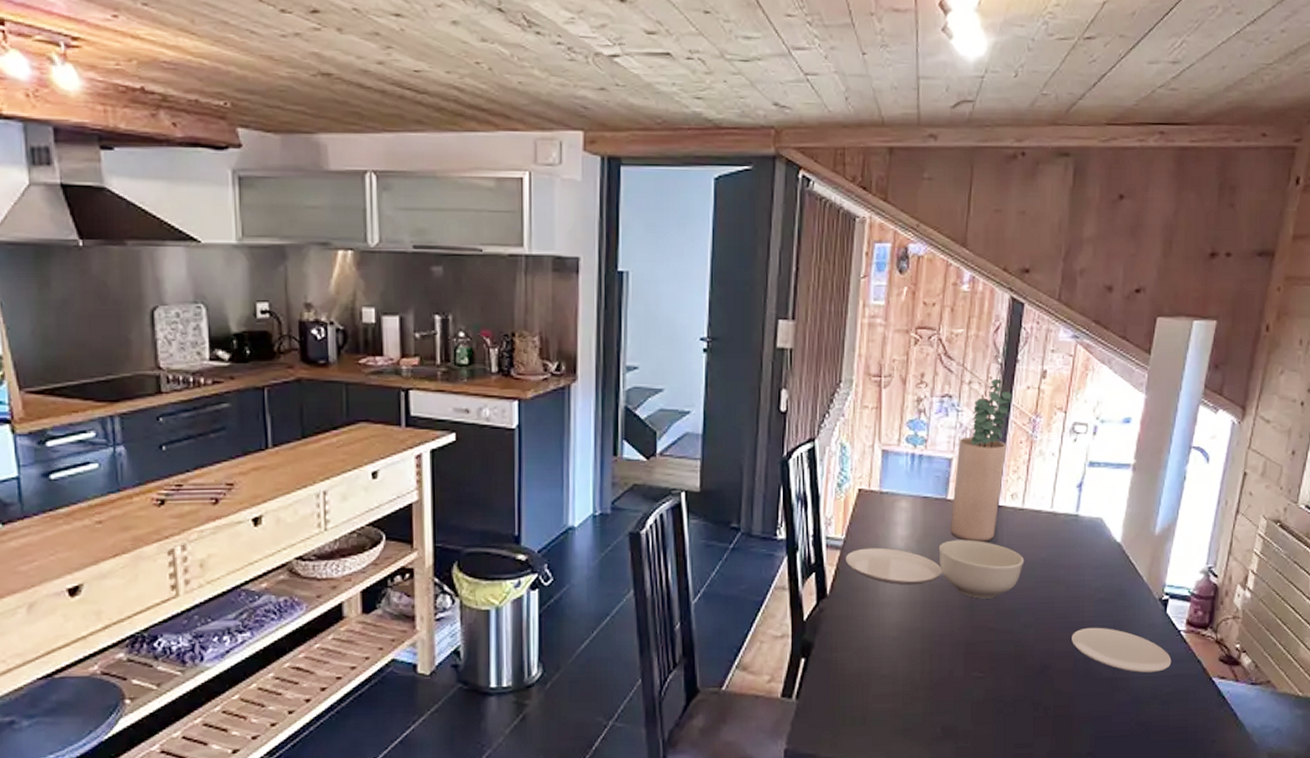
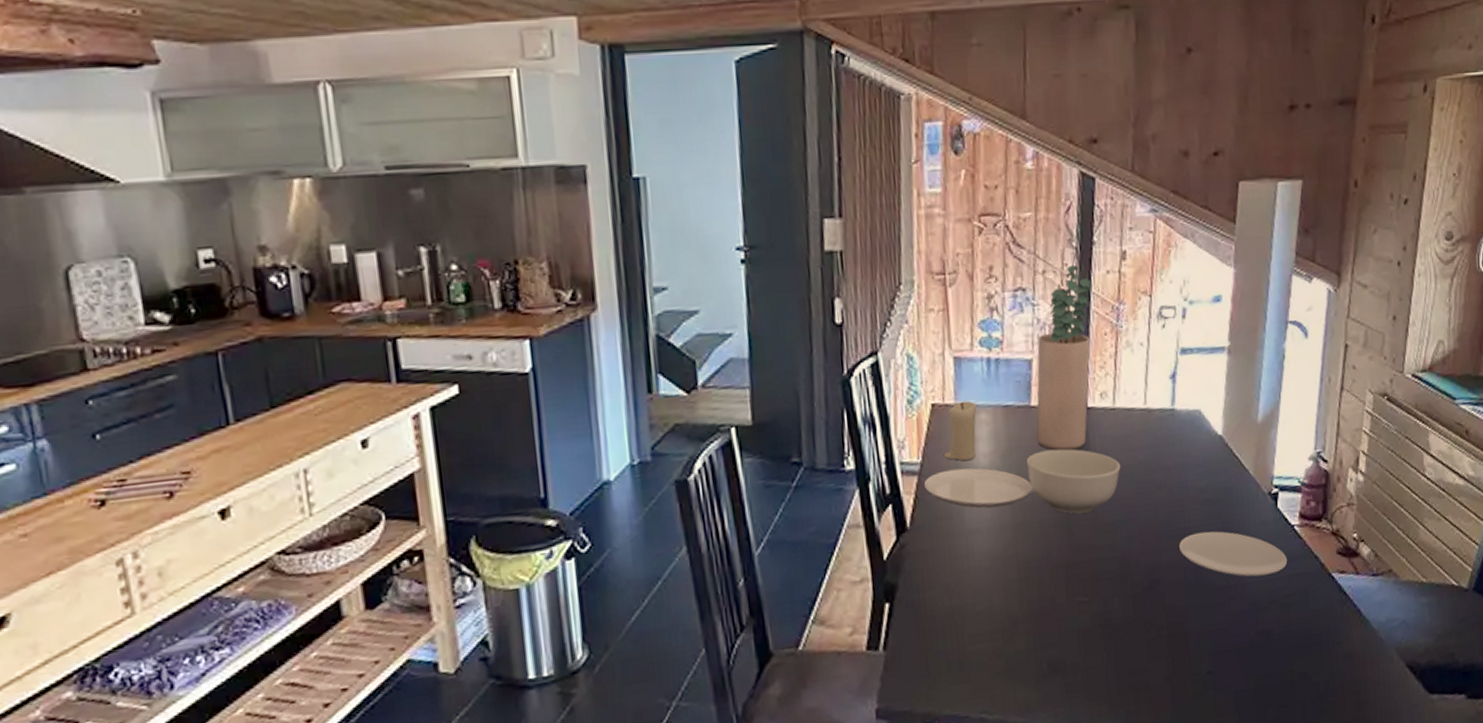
candle: none [866,489,899,542] -> present [944,400,977,462]

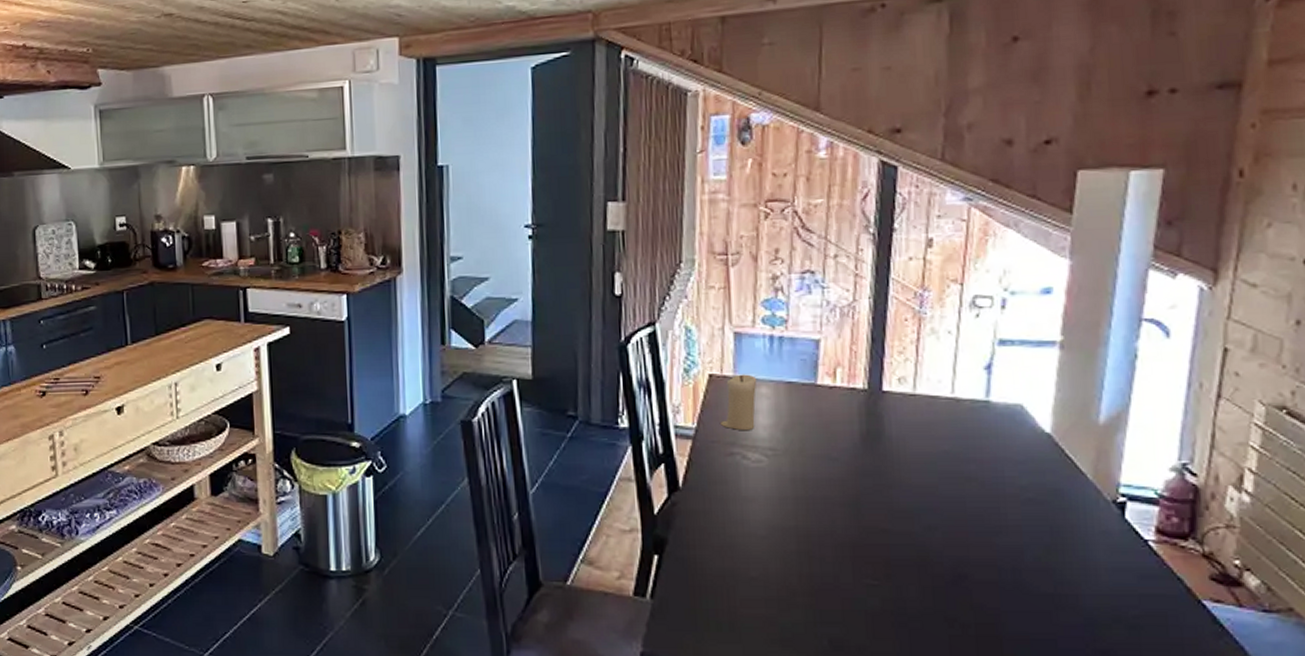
plate: present [923,467,1033,508] -> none [698,437,817,479]
bowl: present [1026,449,1121,514] -> none [810,429,922,496]
vase: present [1036,255,1092,451] -> none [822,241,891,432]
plate: present [1179,531,1288,577] -> none [992,532,1139,590]

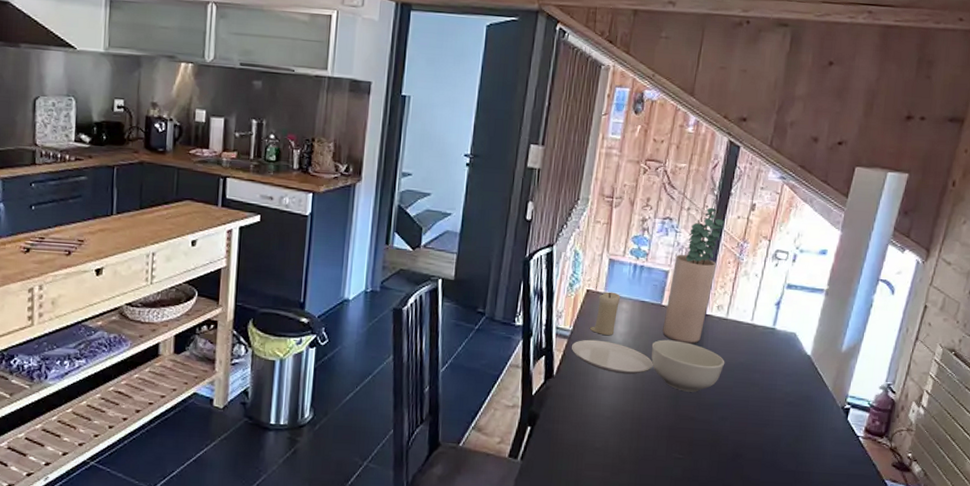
plate: none [698,437,817,479] -> present [571,339,653,375]
bowl: none [810,429,922,496] -> present [651,340,725,392]
vase: none [822,241,891,432] -> present [662,200,725,344]

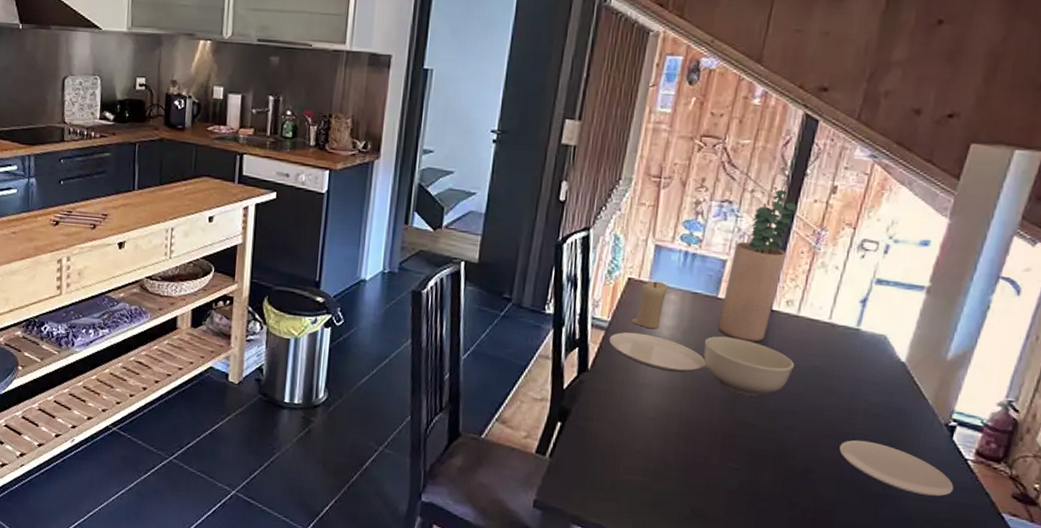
plate: none [762,425,849,470] -> present [839,439,954,497]

